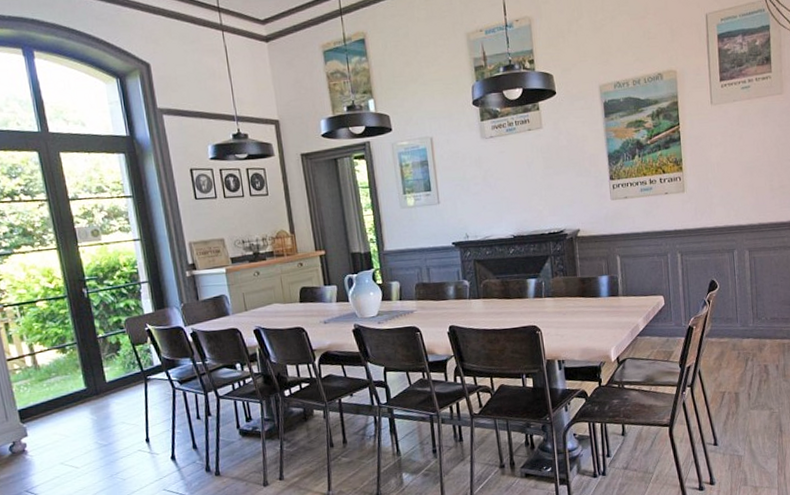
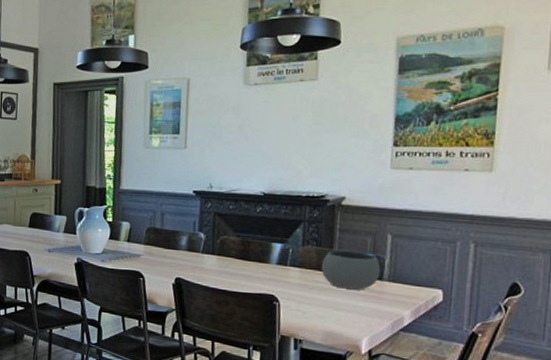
bowl: none [569,275,616,309] -> present [321,249,381,290]

